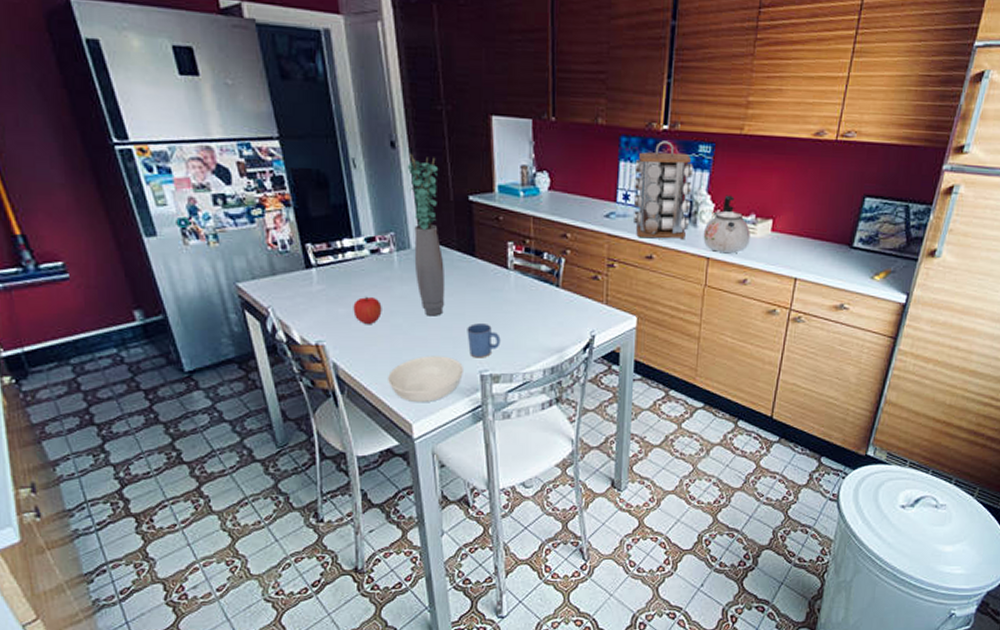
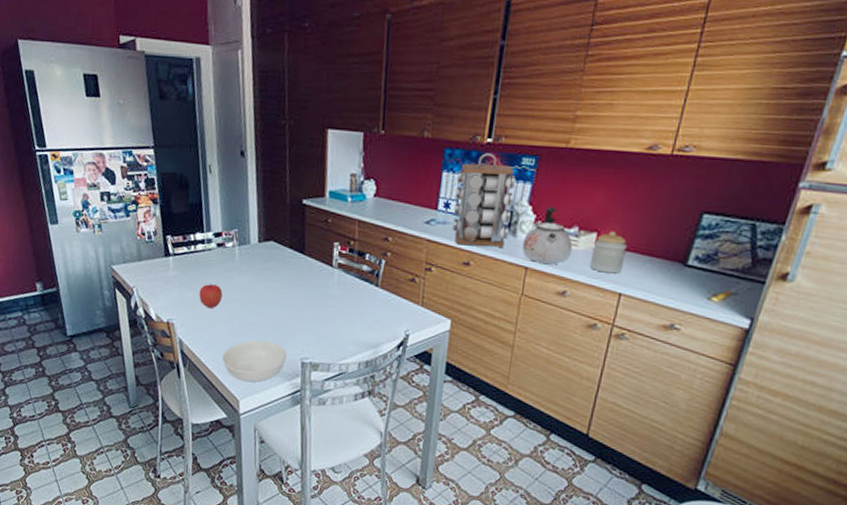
vase: present [407,154,446,316] -> none [252,162,279,305]
mug: present [467,323,501,358] -> none [292,314,322,347]
jar: none [767,217,801,259] -> present [589,231,628,274]

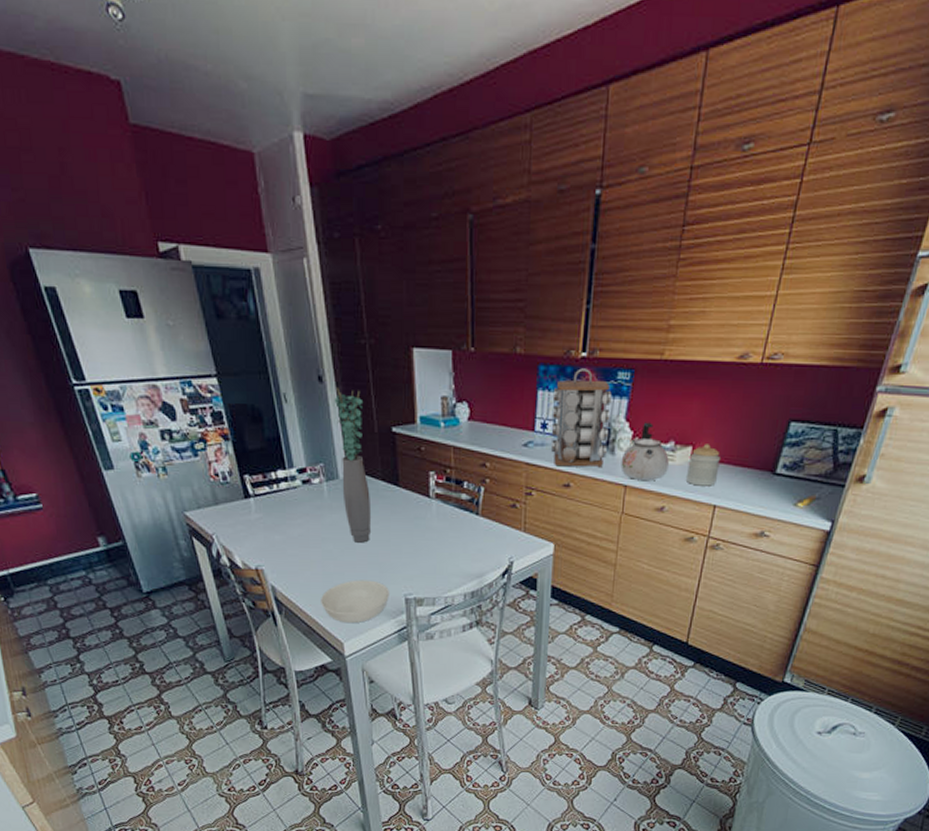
fruit: present [199,283,223,309] -> none [288,524,314,551]
vase: none [252,162,279,305] -> present [334,388,372,543]

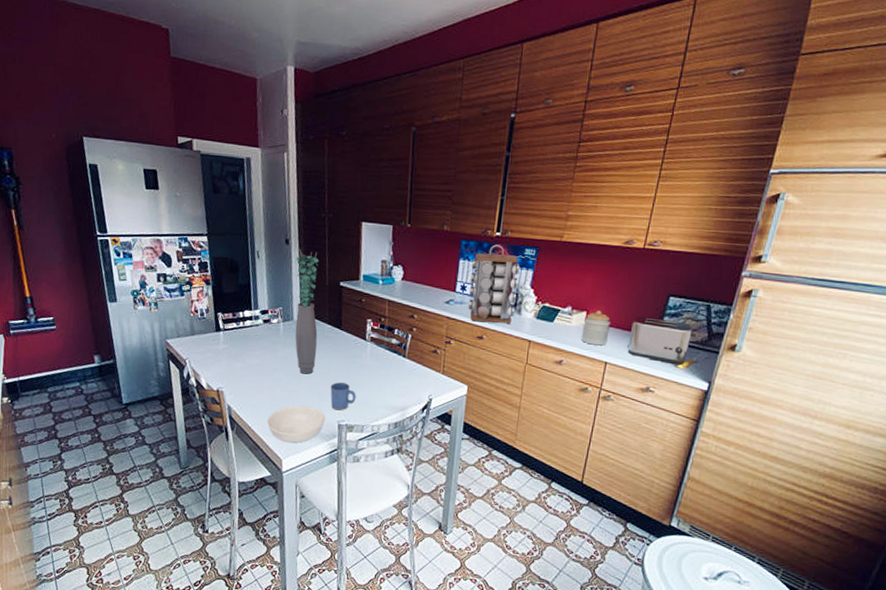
mug: none [392,550,424,583] -> present [330,382,356,411]
kettle: present [620,422,670,481] -> none [526,290,568,338]
toaster: none [739,447,820,504] -> present [627,315,696,365]

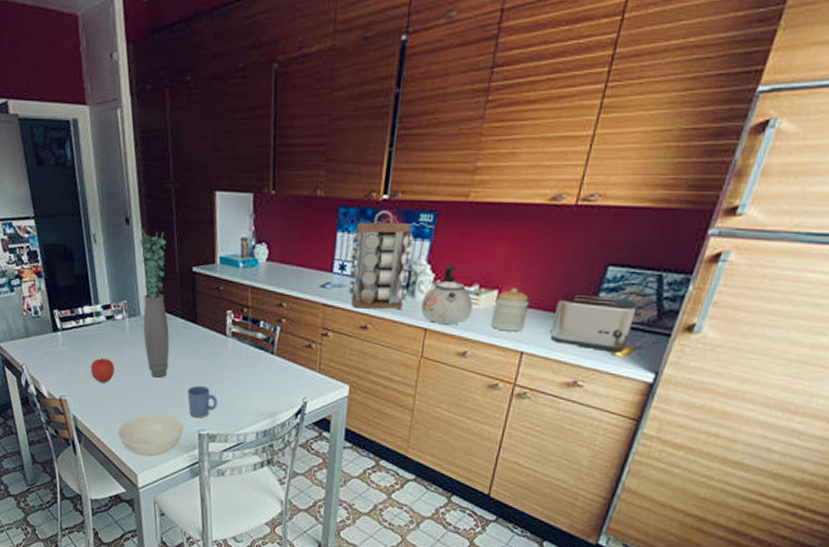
fruit: none [246,355,268,378] -> present [91,357,115,384]
kettle: none [526,290,568,338] -> present [421,265,474,325]

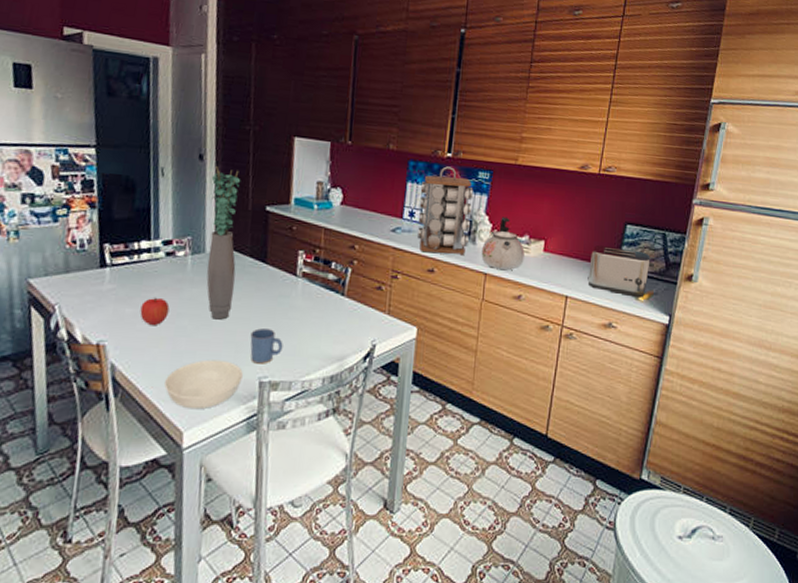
jar: present [490,288,530,332] -> none [539,239,570,278]

